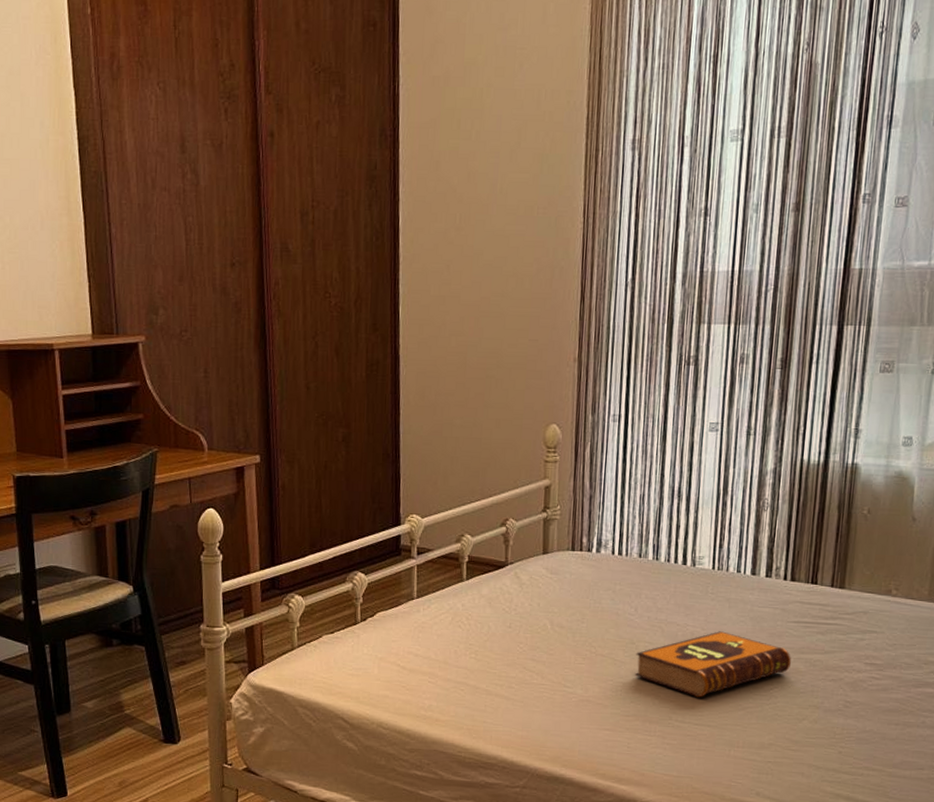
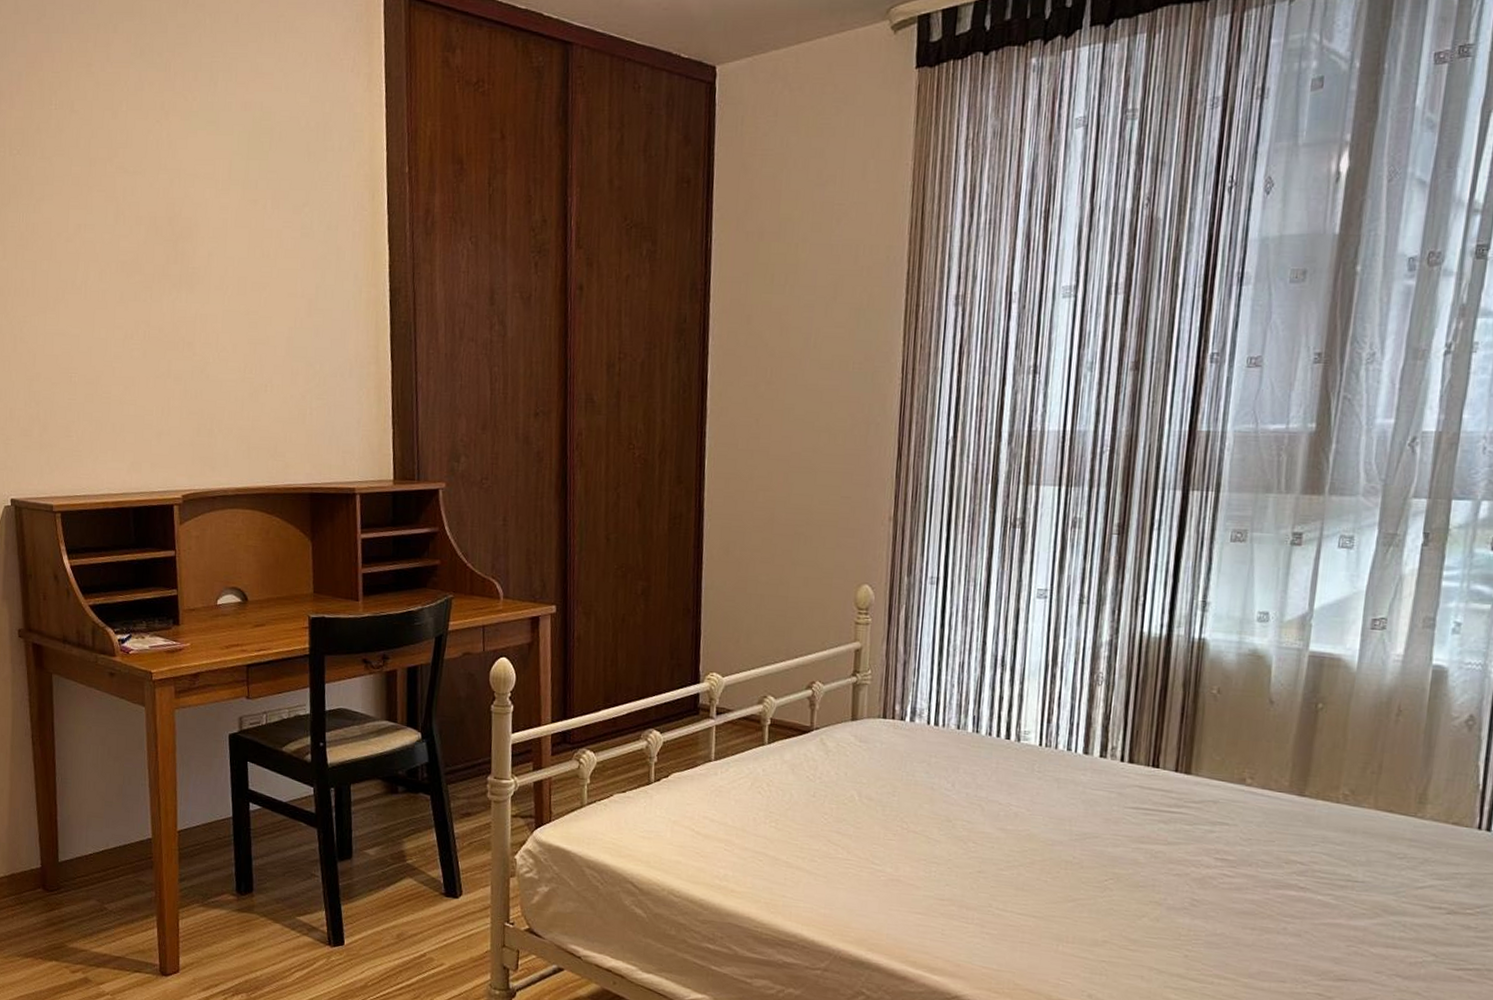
hardback book: present [634,631,792,697] -> none [950,813,1130,884]

